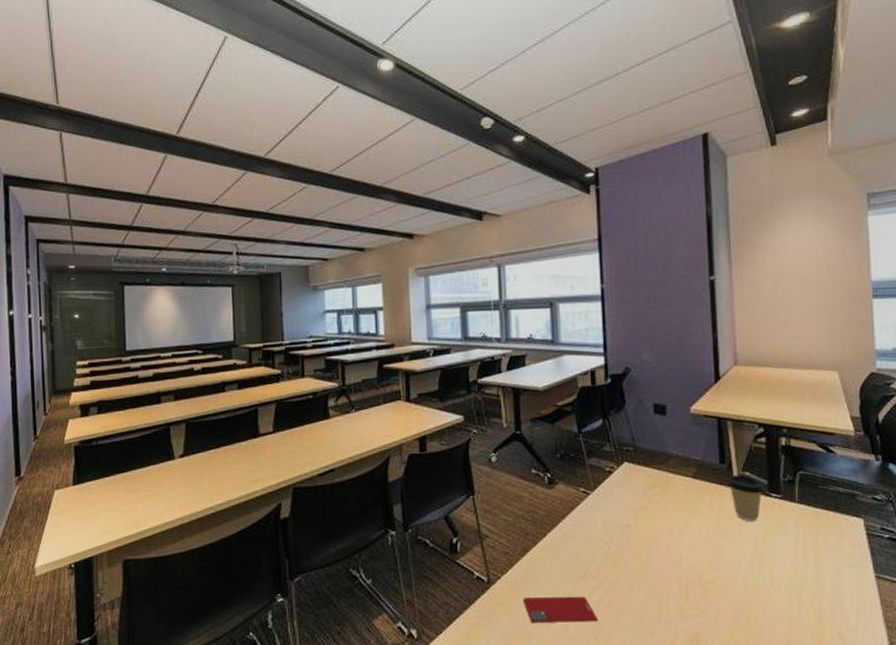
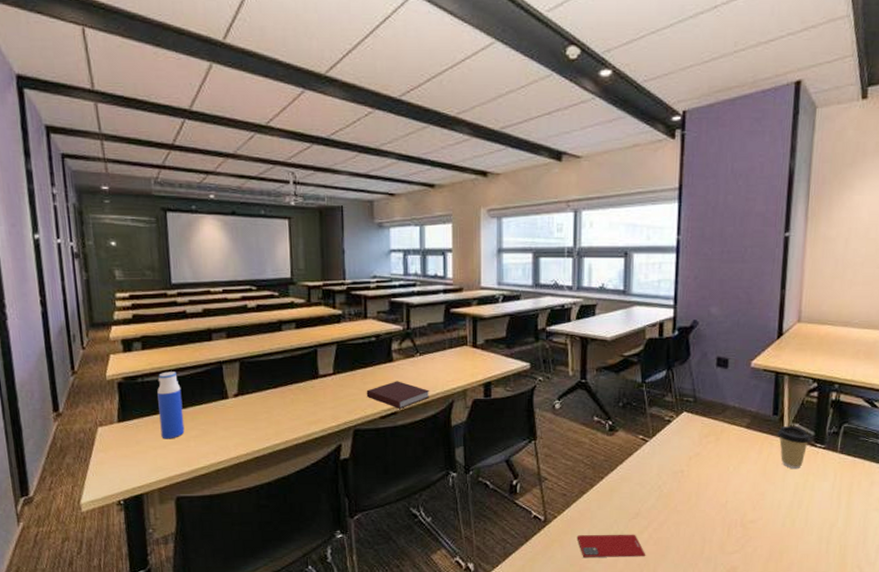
water bottle: none [110,434,134,501] -> present [157,371,185,439]
notebook: none [304,437,367,465] -> present [366,381,430,409]

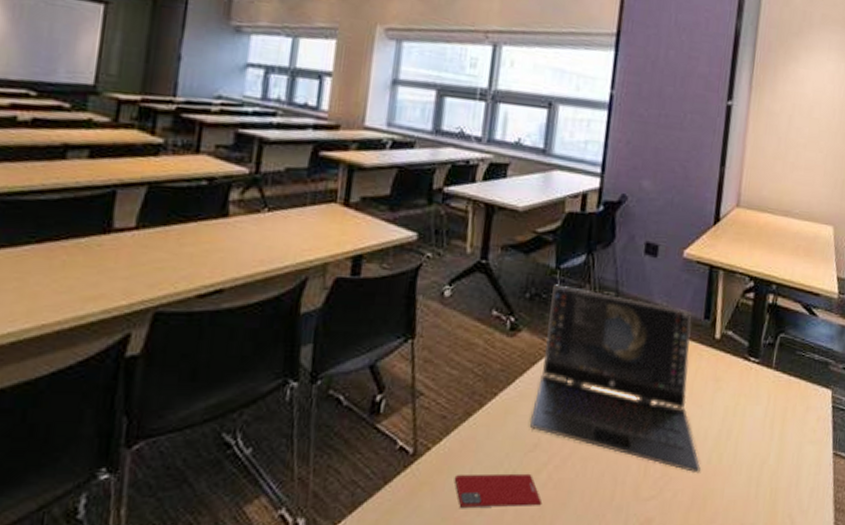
notebook: present [366,381,430,409] -> none [181,244,276,285]
laptop: none [631,395,776,534] -> present [530,284,701,474]
coffee cup: present [776,426,811,469] -> none [707,334,745,389]

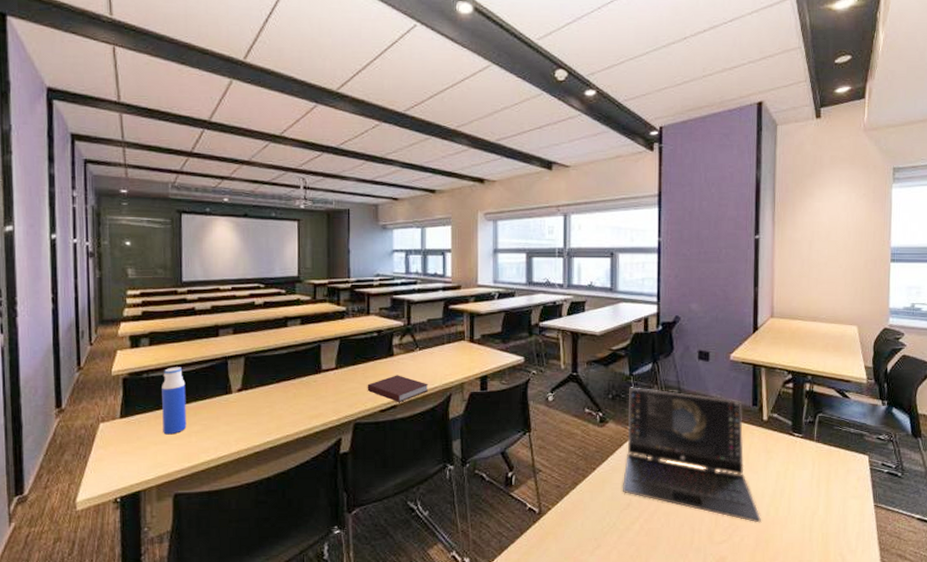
notebook: none [181,244,276,285] -> present [367,375,429,402]
smartphone: present [454,473,543,508] -> none [570,525,638,550]

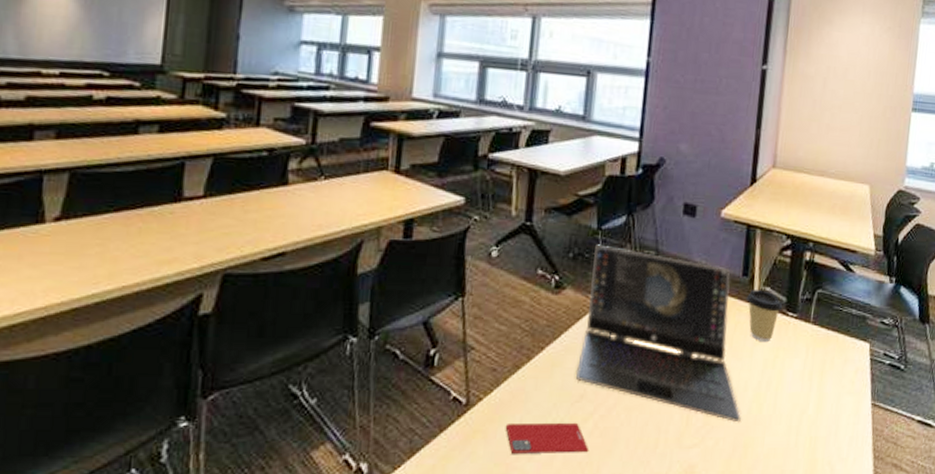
notebook: present [367,375,429,402] -> none [246,211,333,248]
smartphone: none [570,525,638,550] -> present [505,422,590,454]
coffee cup: none [757,416,789,458] -> present [746,290,783,343]

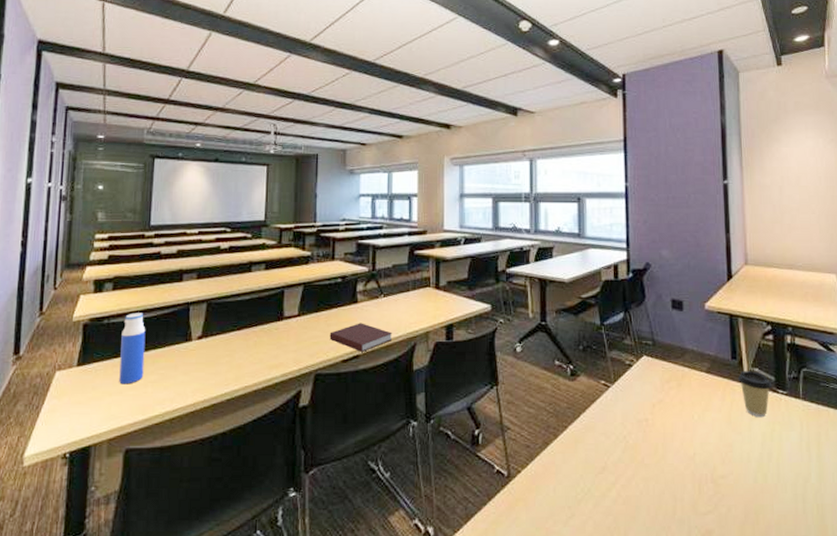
notebook: none [246,211,333,248] -> present [329,323,393,352]
smartphone: present [505,422,590,454] -> none [542,491,616,519]
laptop: present [576,244,741,423] -> none [596,338,749,491]

